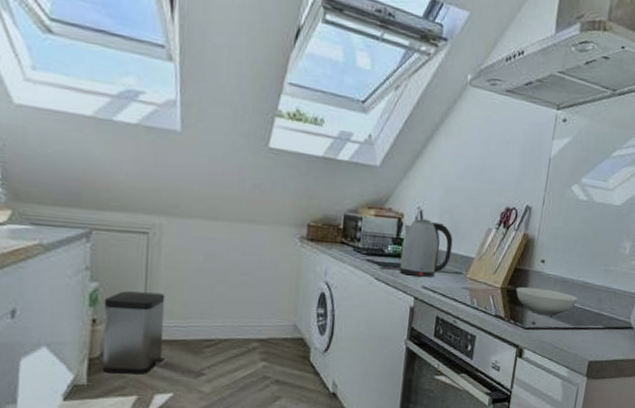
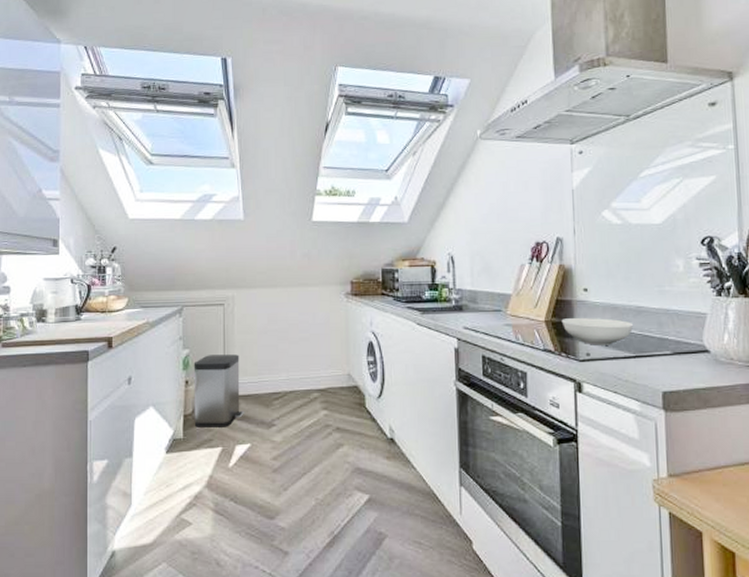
kettle: present [399,218,453,278] -> none [438,263,488,319]

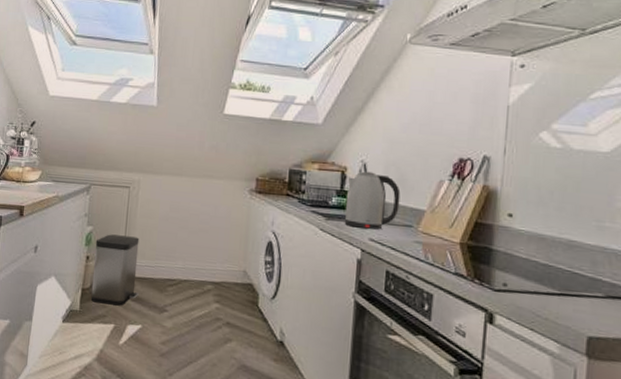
kettle: none [438,263,488,319] -> present [344,171,401,231]
bowl: present [561,317,634,345] -> none [478,243,563,278]

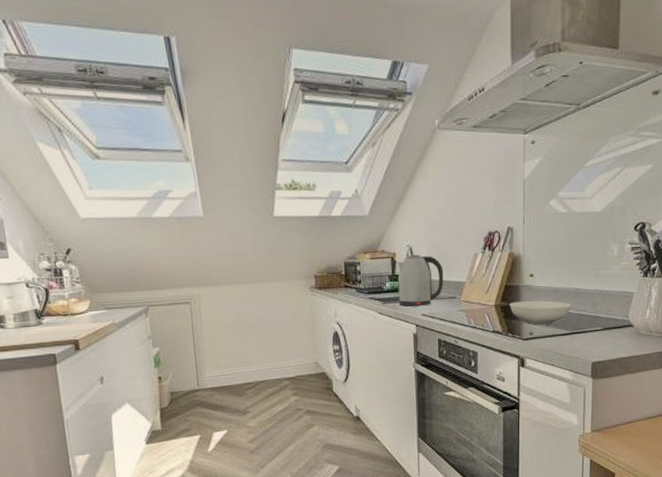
pedal bin: present [91,234,140,306] -> none [165,350,220,419]
bowl: none [478,243,563,278] -> present [509,300,572,325]

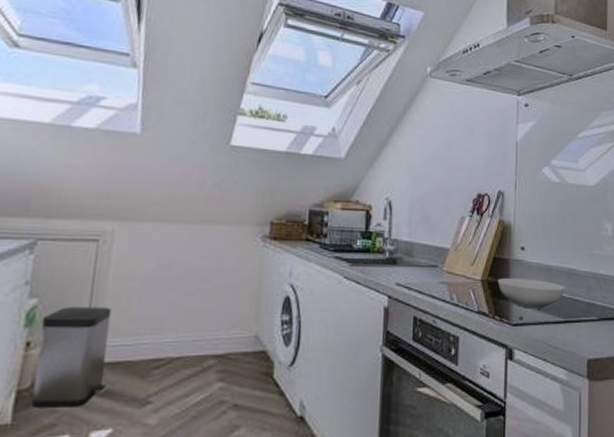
pedal bin: none [165,350,220,419] -> present [31,307,112,408]
kettle: present [398,254,444,307] -> none [370,209,425,274]

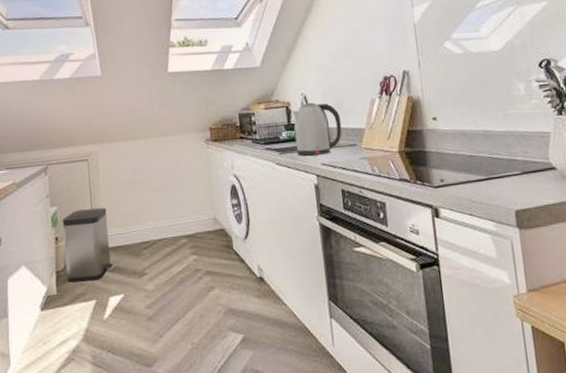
kettle: none [370,209,425,274] -> present [293,102,342,156]
bowl: present [497,277,565,309] -> none [414,144,483,171]

